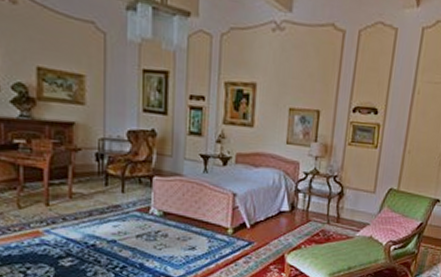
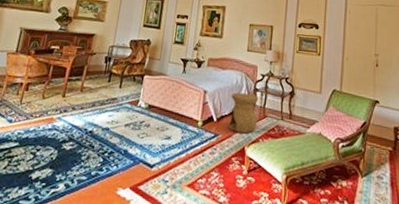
side table: none [264,195,301,240] -> present [228,93,259,134]

